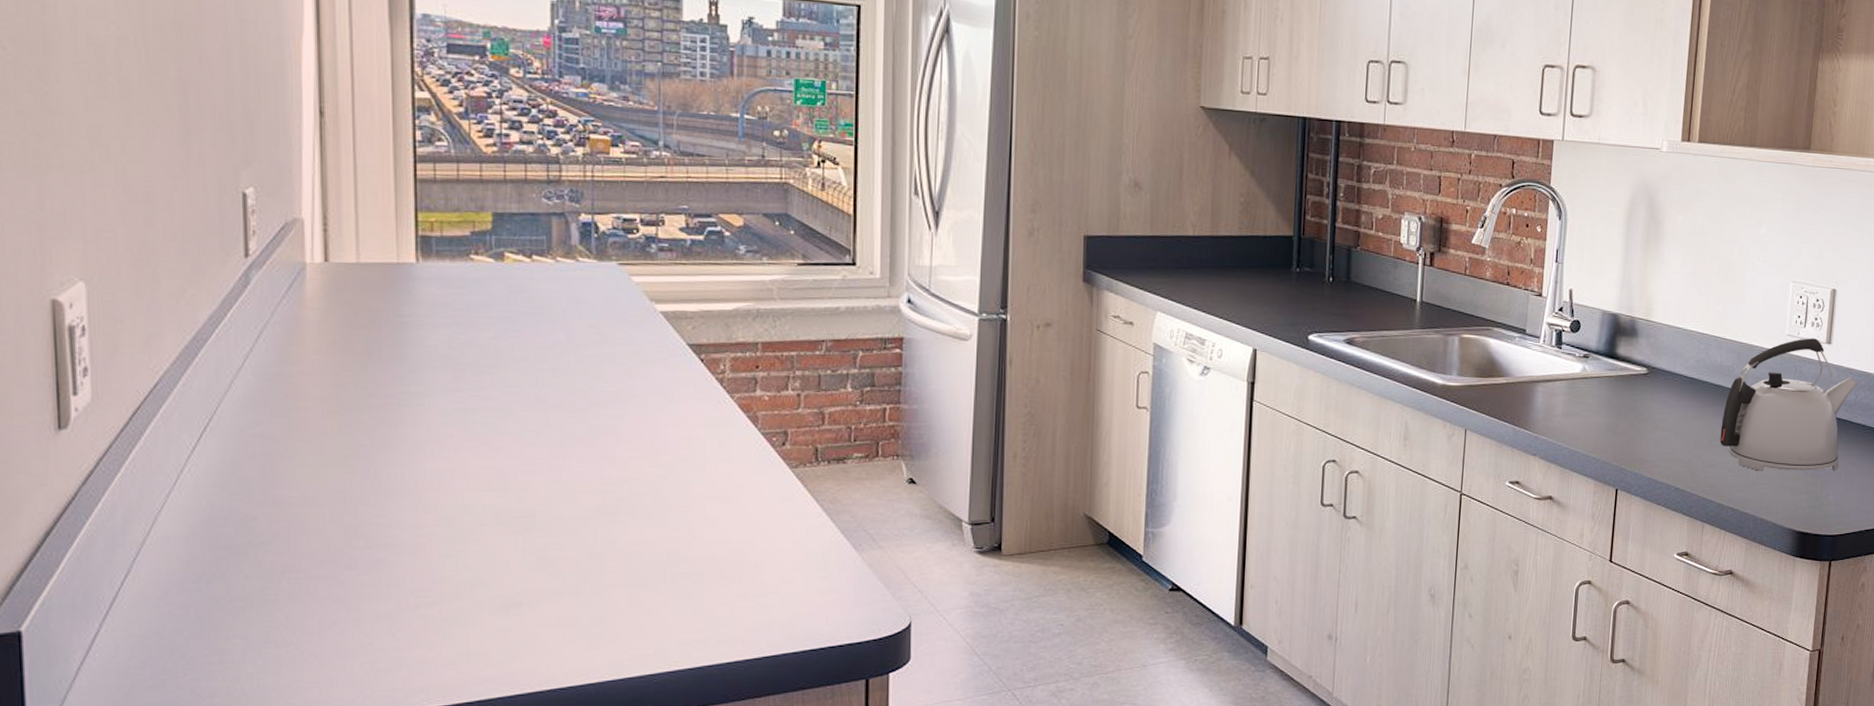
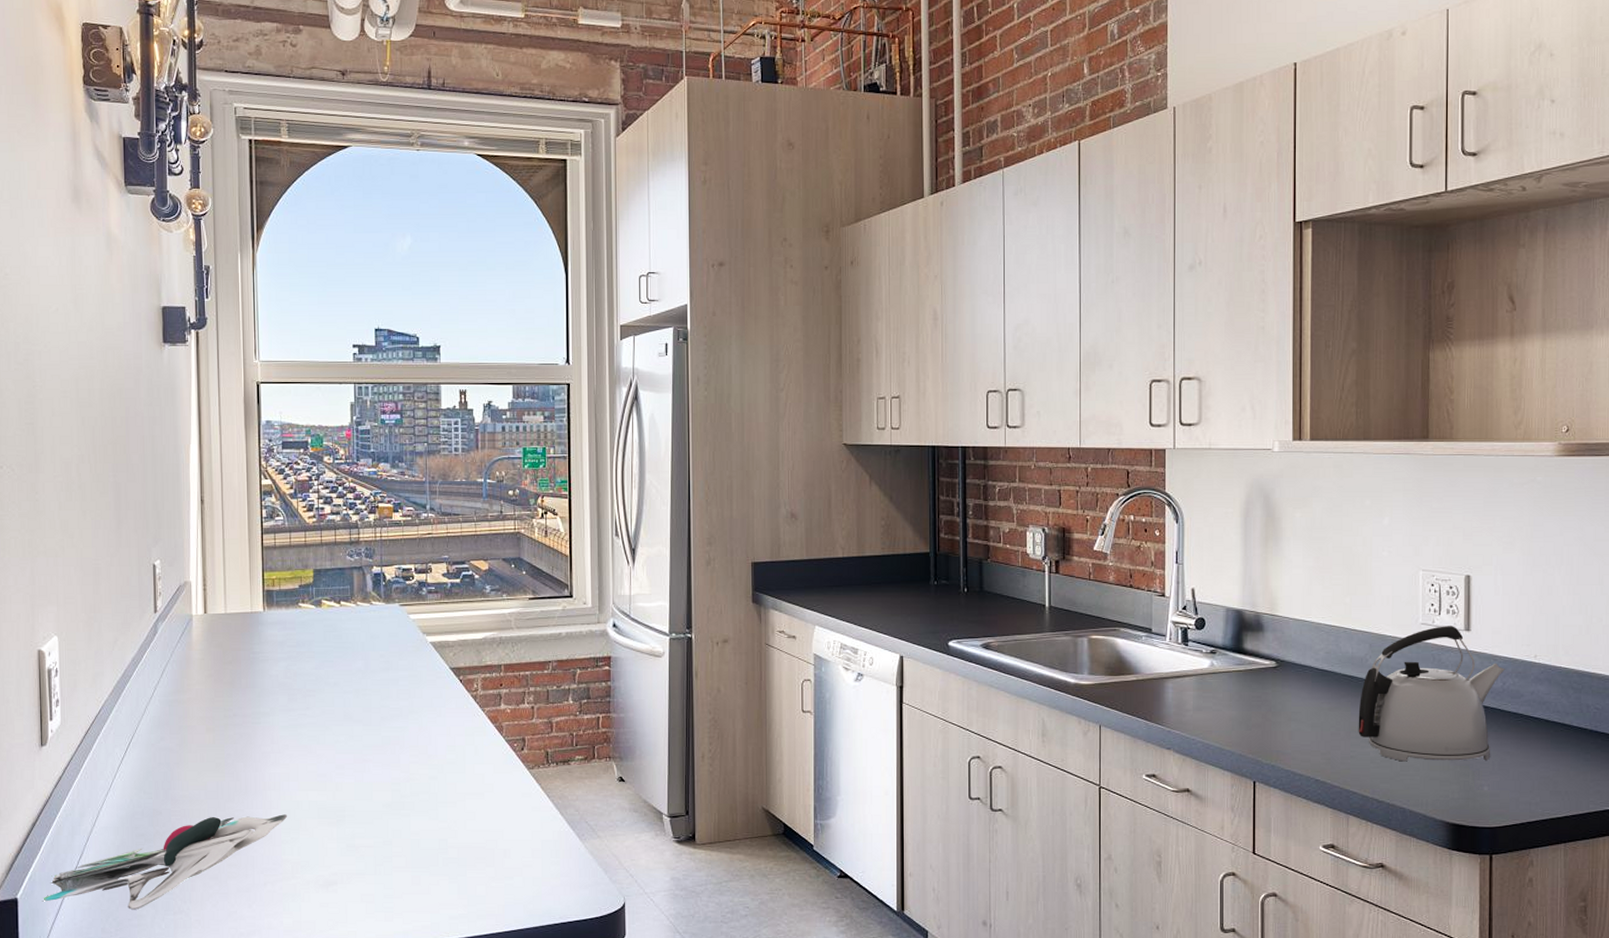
paper: none [62,521,451,643] -> present [42,814,288,910]

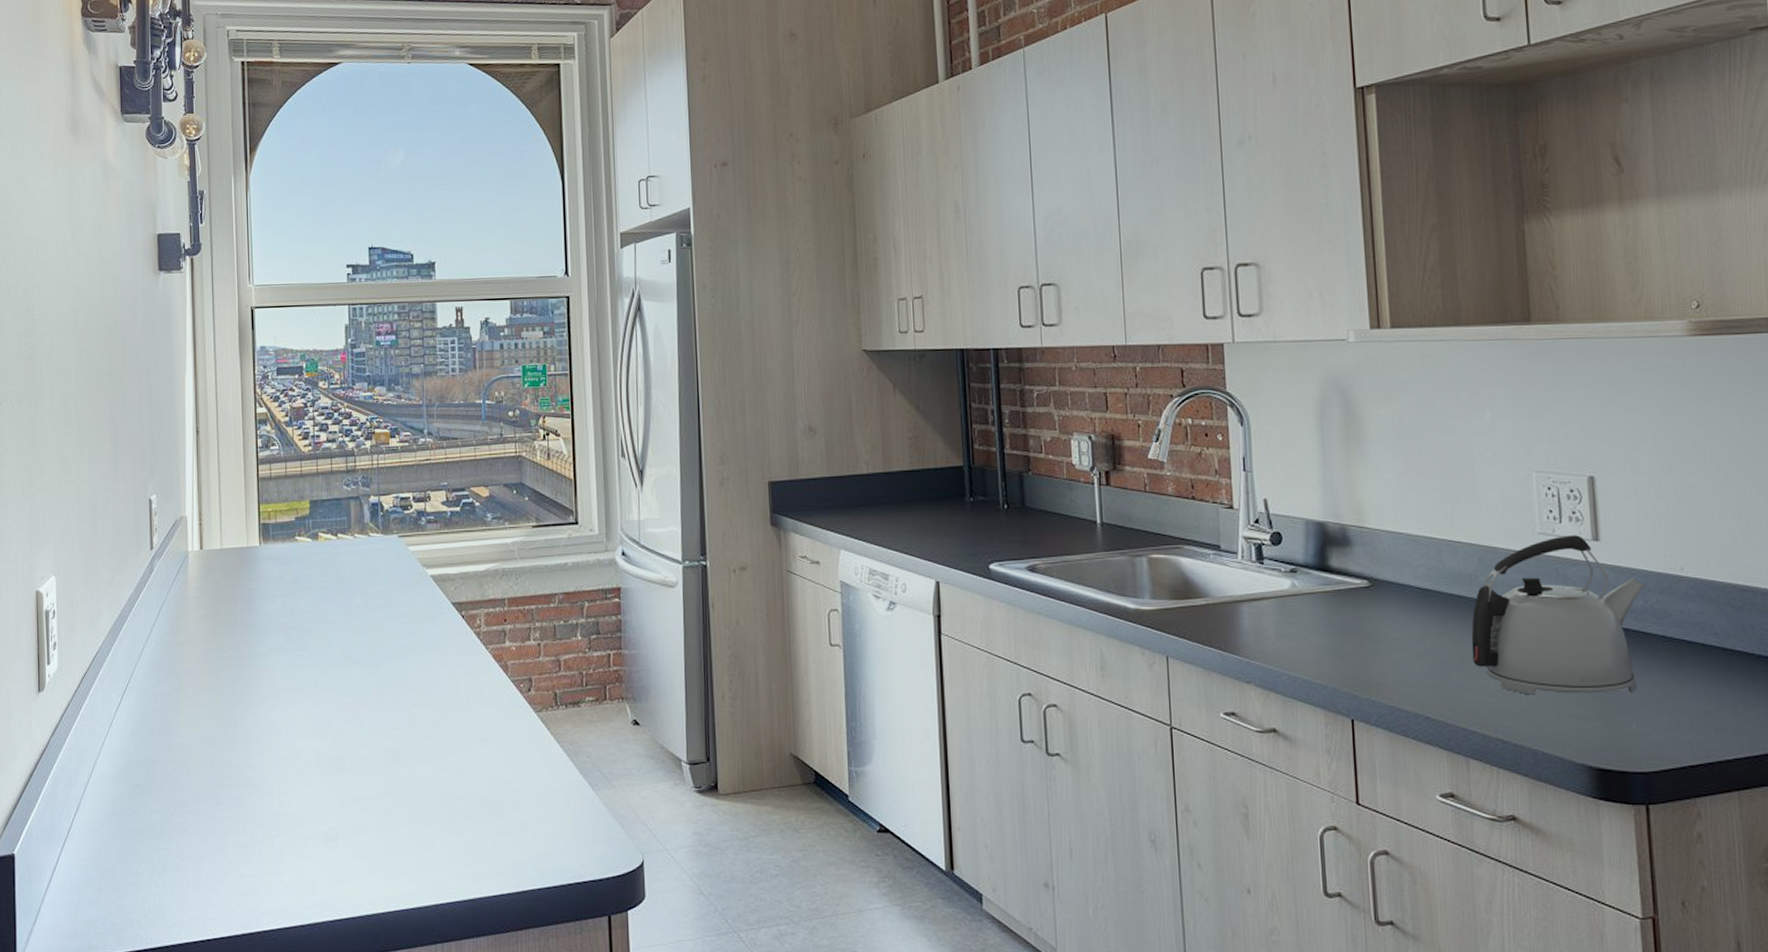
paper: present [42,814,288,910] -> none [38,763,286,867]

